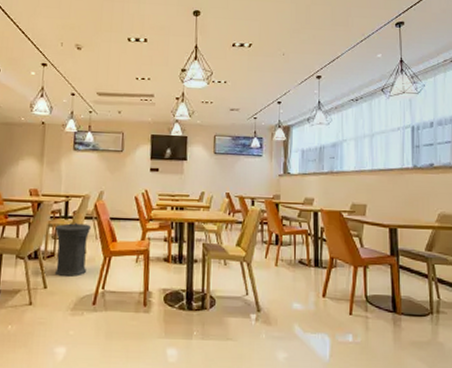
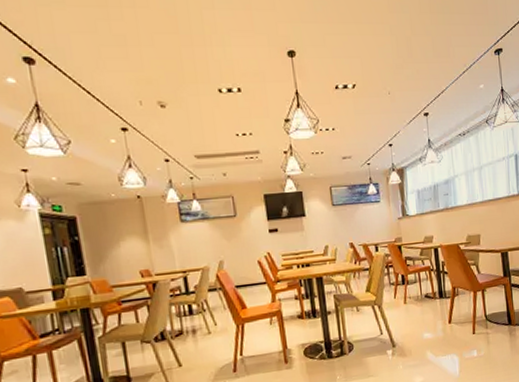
trash can: present [54,222,91,278] -> none [178,296,220,353]

